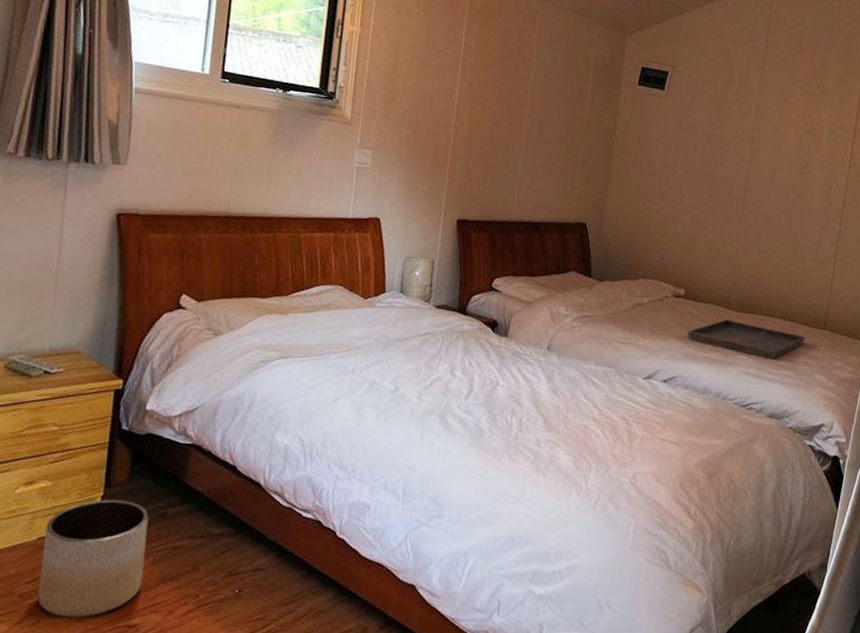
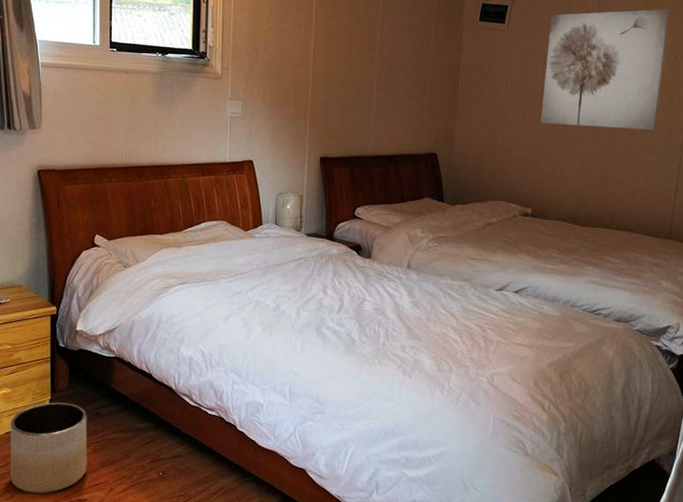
serving tray: present [687,319,805,360] -> none [535,234,650,269]
wall art: none [697,85,830,214] -> present [540,9,670,131]

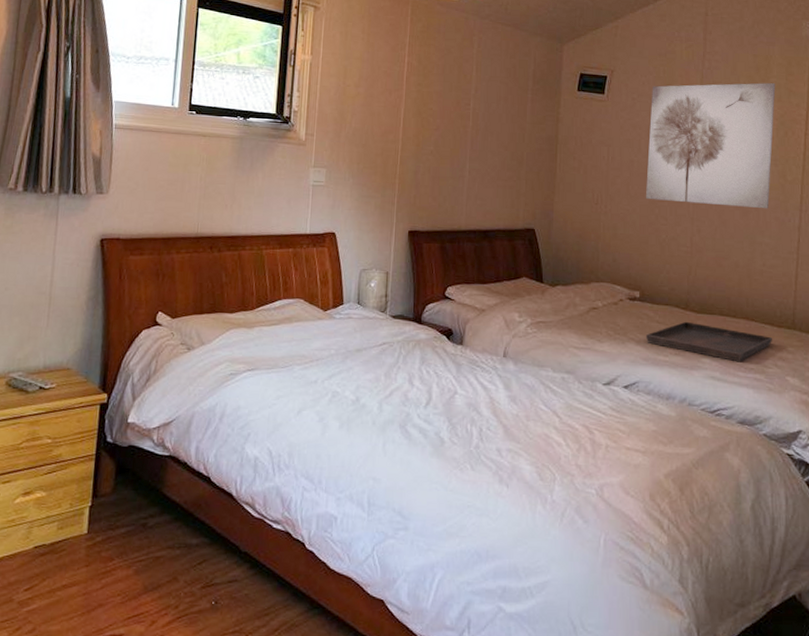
planter: present [10,402,88,494] -> none [34,510,132,626]
serving tray: none [535,234,650,269] -> present [645,321,772,362]

